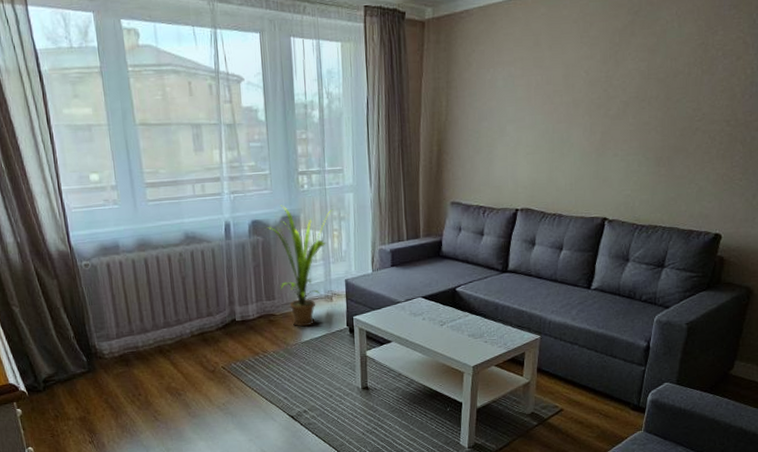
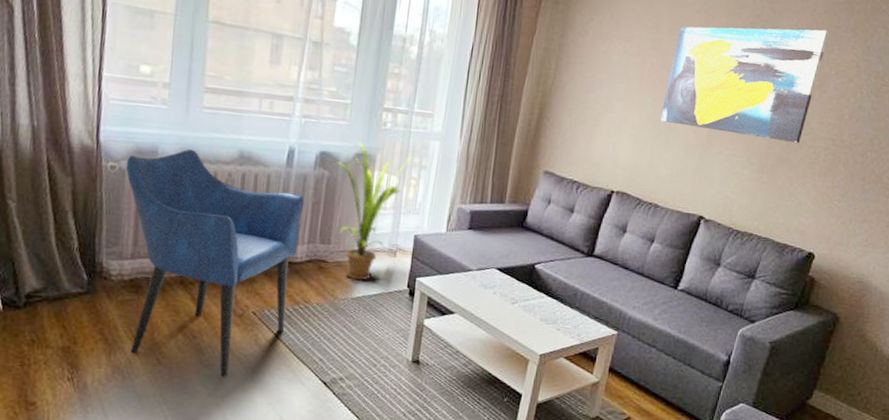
armchair: none [96,238,250,424] -> present [125,149,304,377]
wall art: none [552,12,712,135] -> present [659,26,830,143]

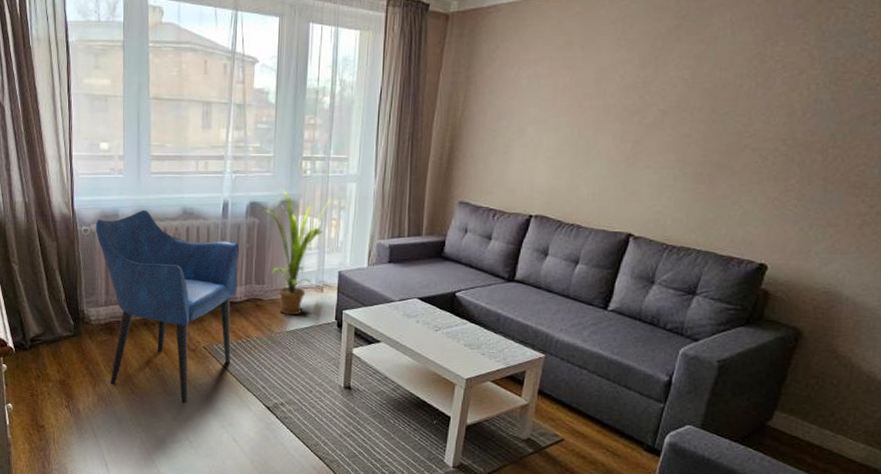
wall art: present [659,26,830,143] -> none [577,21,772,147]

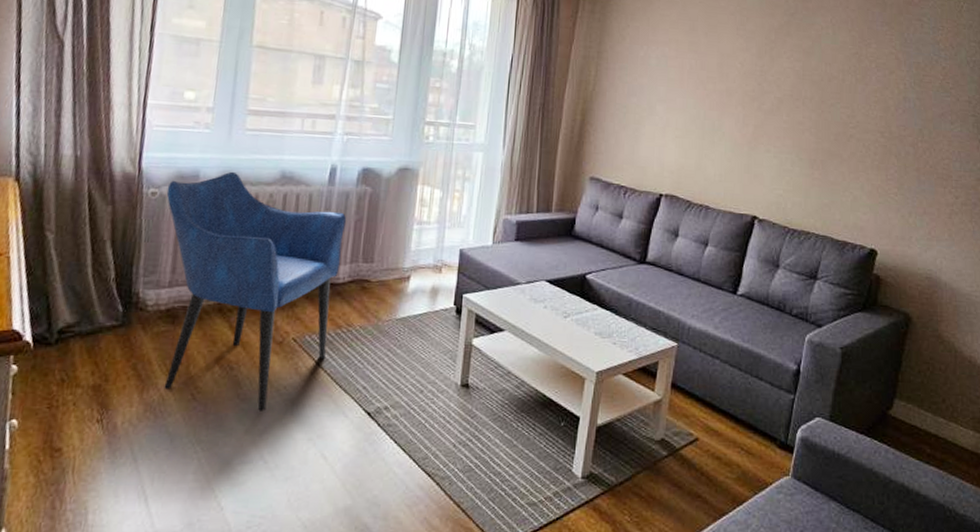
house plant: present [262,189,334,316] -> none [376,155,458,300]

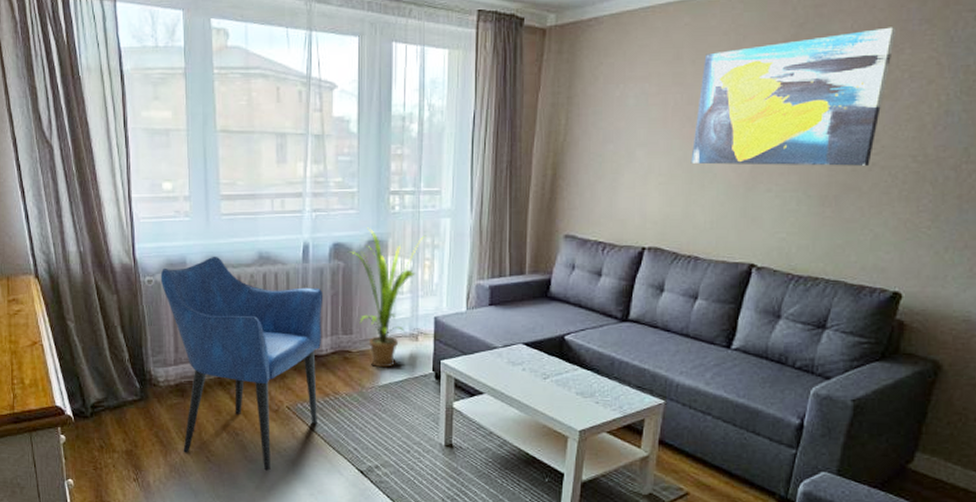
house plant: none [376,155,458,300] -> present [347,227,426,368]
wall art: none [703,25,865,137] -> present [691,27,897,166]

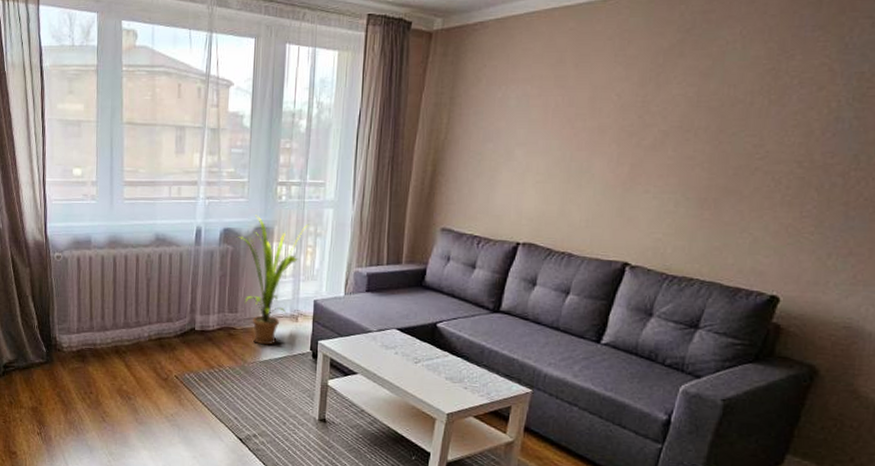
armchair: present [160,256,322,471] -> none [68,236,212,433]
wall art: present [691,27,897,166] -> none [569,33,788,170]

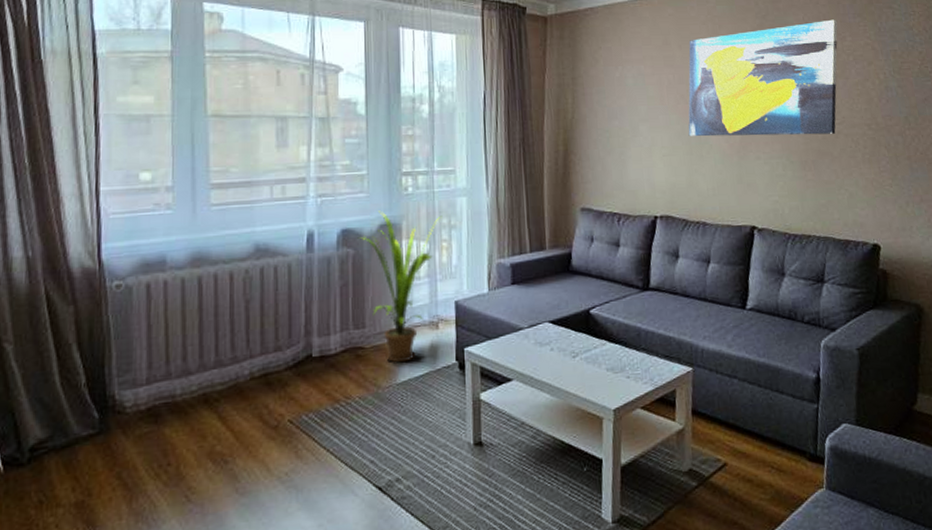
wall art: none [569,33,788,170] -> present [688,19,838,137]

